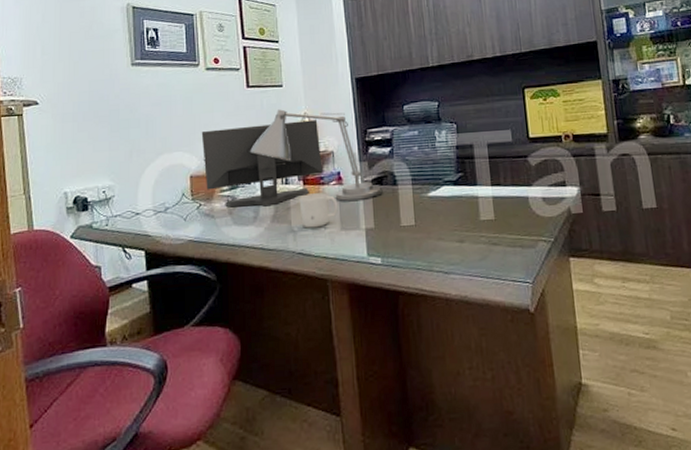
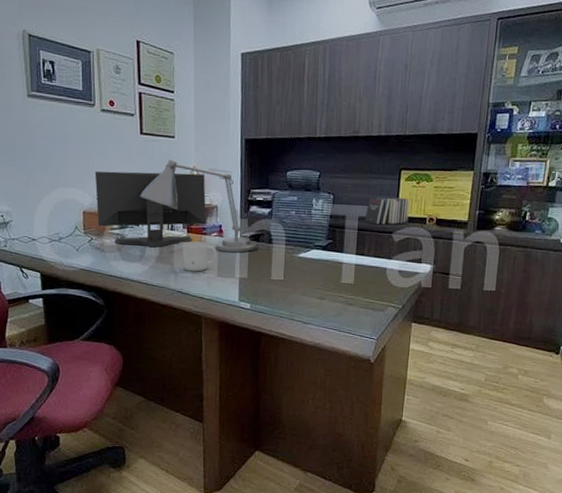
books: none [494,117,543,150] -> present [364,197,410,225]

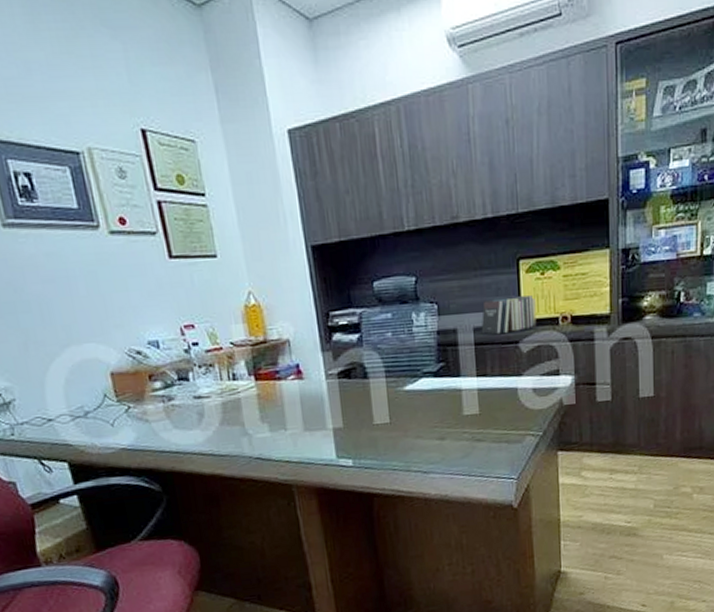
computer monitor: present [94,171,206,248] -> none [116,300,278,410]
desk lamp: present [139,160,259,253] -> none [182,287,352,398]
mug: present [182,241,217,272] -> none [251,389,300,430]

